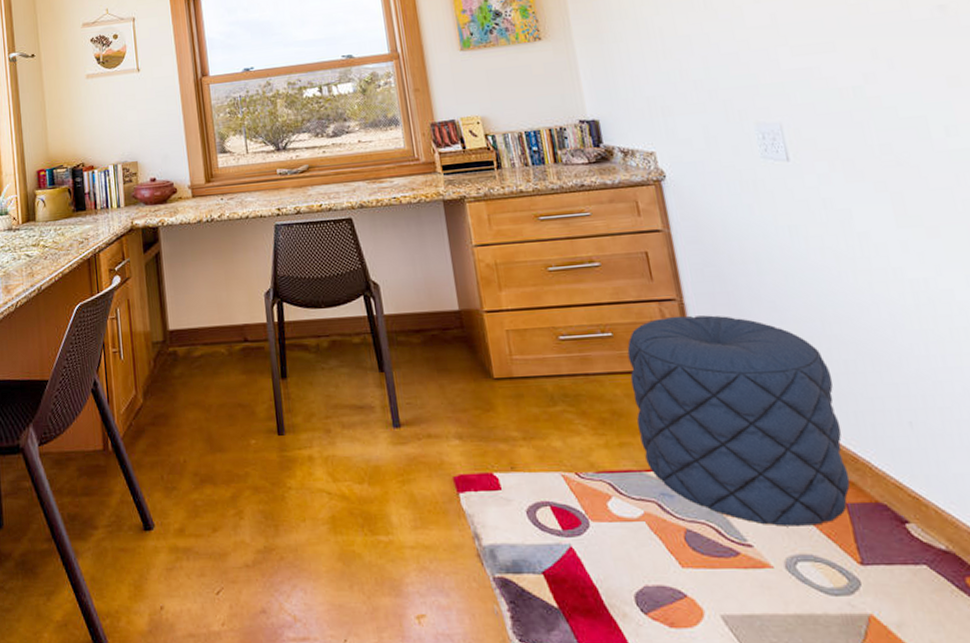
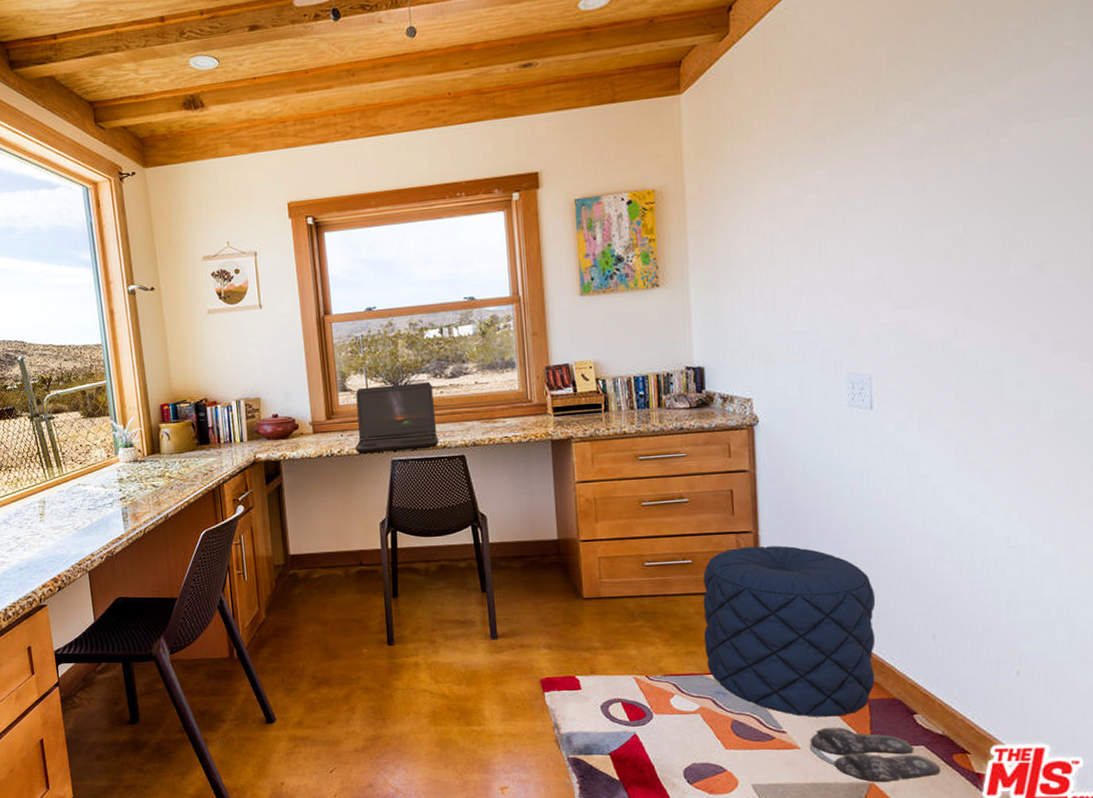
laptop computer: none [235,142,324,218] -> present [355,382,439,454]
slippers: none [784,539,955,613] -> present [810,727,941,782]

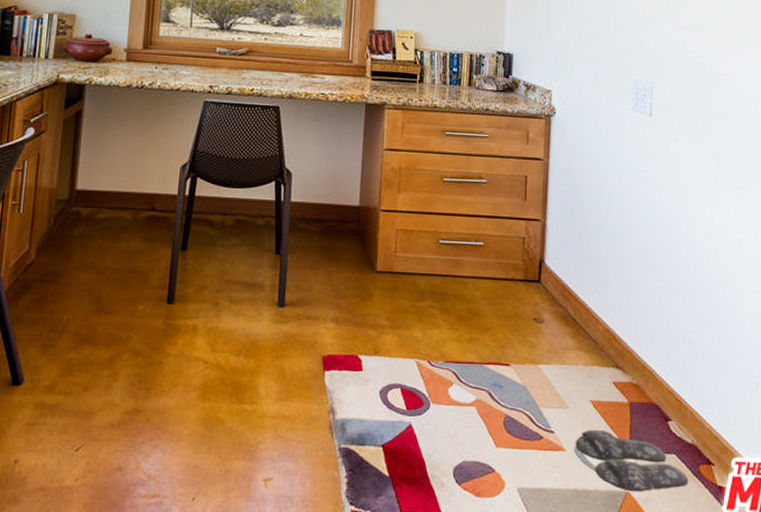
laptop computer: present [355,382,439,454] -> none [168,21,258,94]
pouf: present [703,546,876,717] -> none [486,234,643,419]

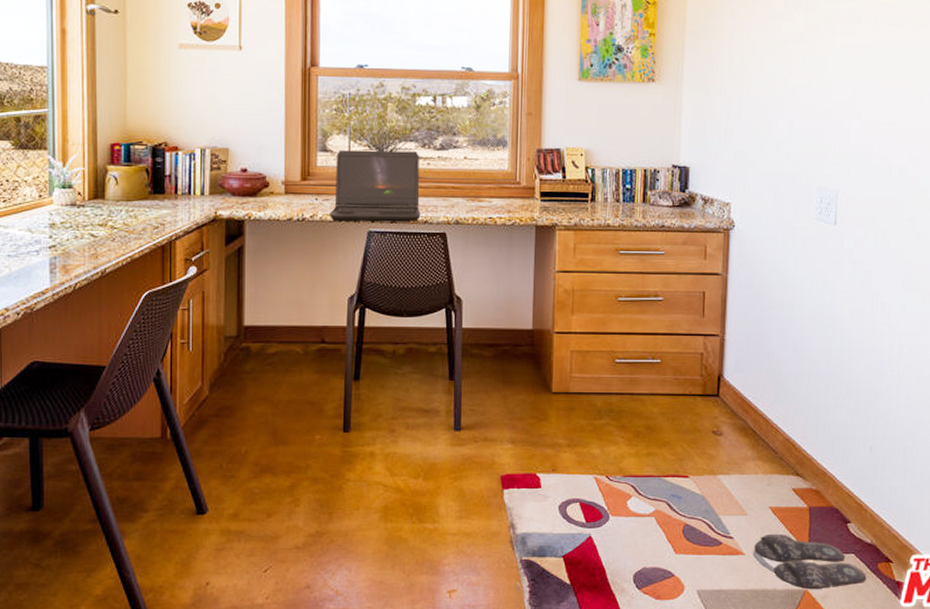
laptop computer: none [168,21,258,94] -> present [330,149,421,222]

